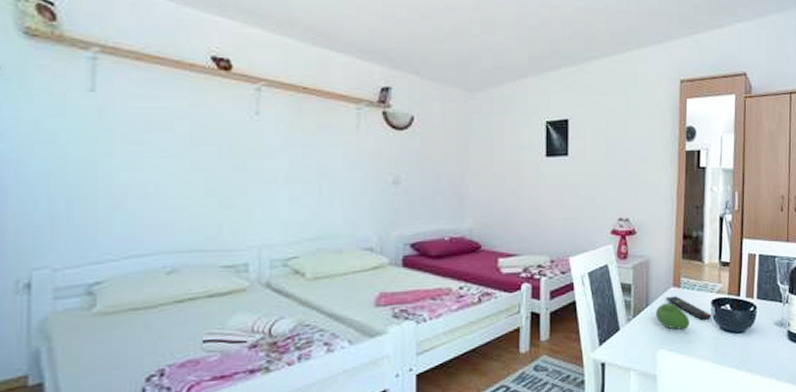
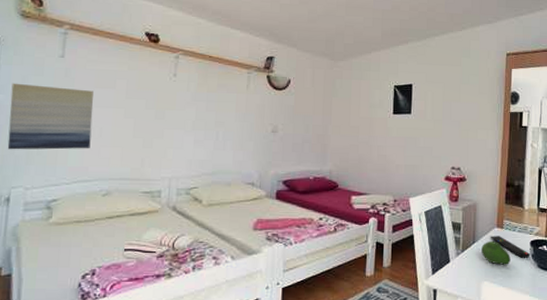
wall art: none [19,127,144,219] -> present [7,83,94,150]

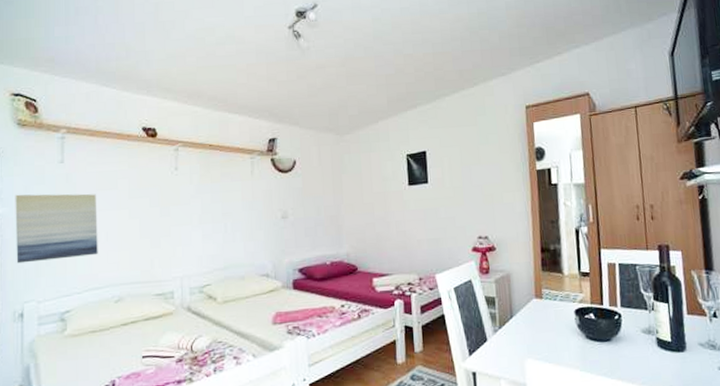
fruit: present [481,241,511,265] -> none [521,314,555,339]
remote control: present [490,236,531,259] -> none [528,307,577,330]

